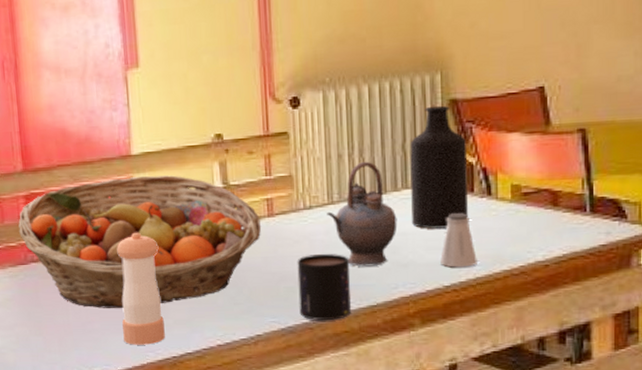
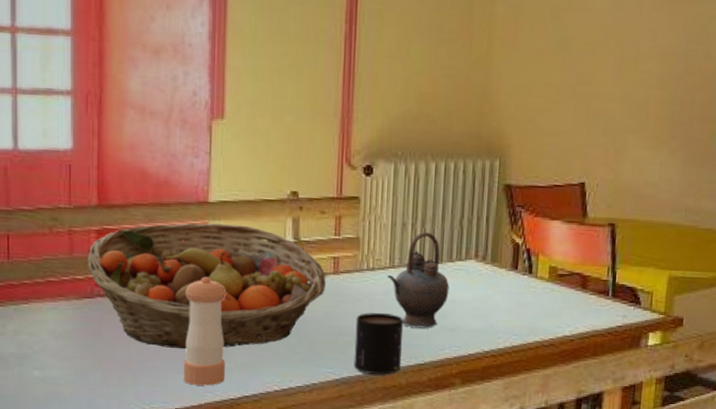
bottle: present [409,105,469,229] -> none [462,188,516,299]
saltshaker: present [440,213,477,268] -> none [483,287,515,336]

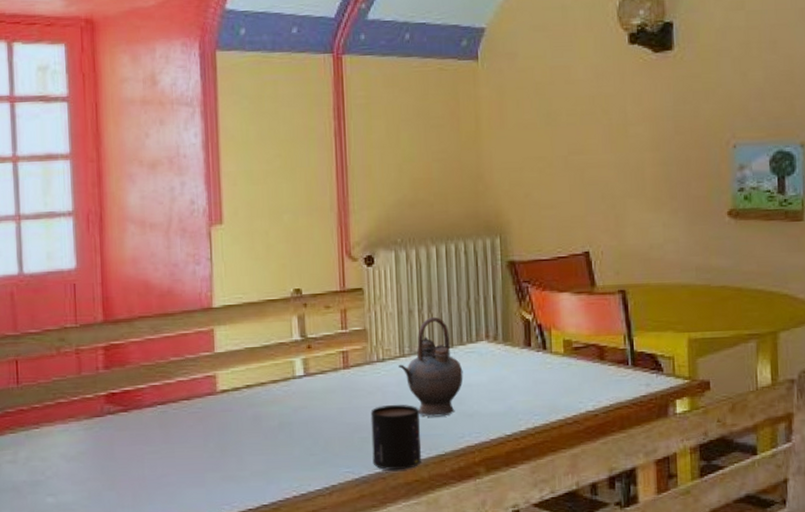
fruit basket: present [88,223,327,350] -> none [96,328,338,462]
pepper shaker: present [184,276,226,386] -> none [195,383,241,498]

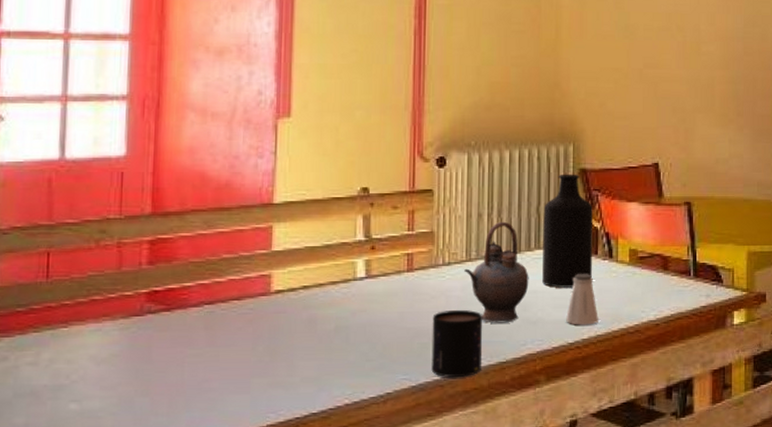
bottle: none [473,266,527,381] -> present [542,174,594,288]
saltshaker: none [502,366,535,417] -> present [566,274,598,325]

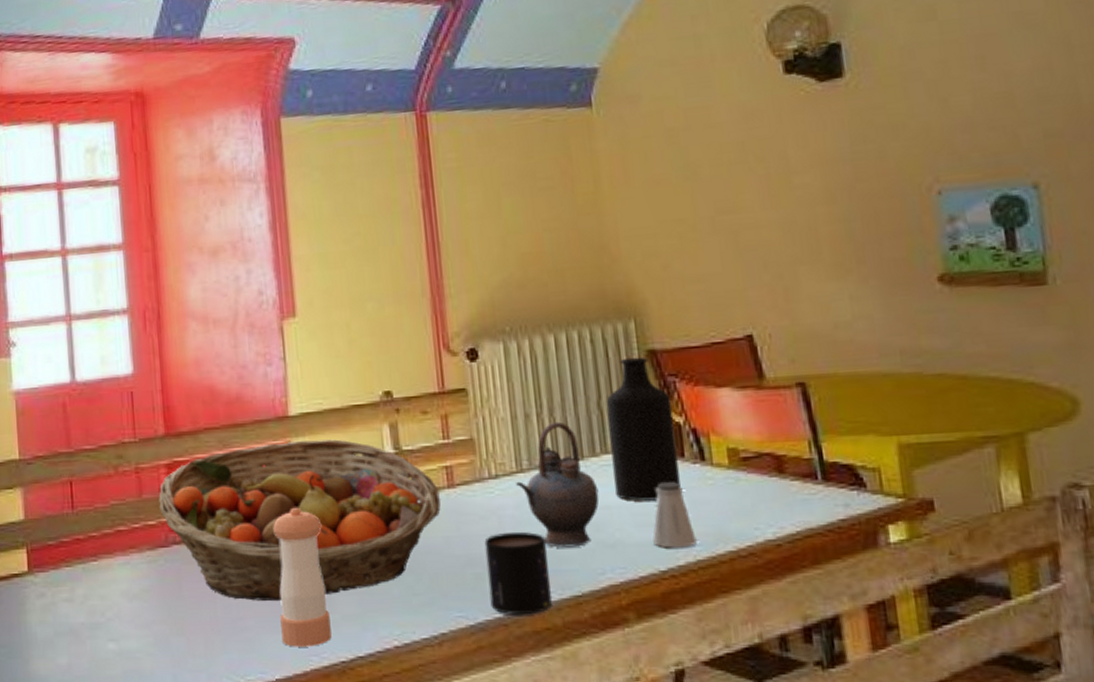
fruit basket: none [138,225,400,366] -> present [159,439,441,602]
pepper shaker: none [243,283,291,406] -> present [273,507,332,647]

